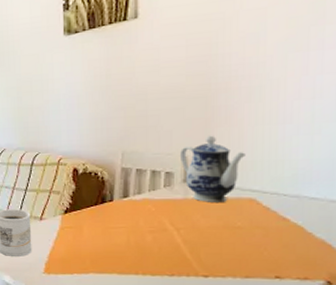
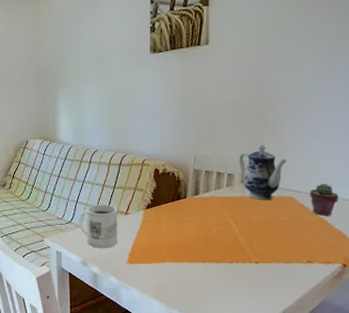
potted succulent: none [279,182,321,221] -> present [310,184,339,216]

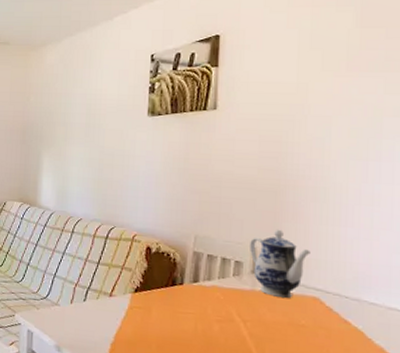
mug: present [78,205,118,248] -> none [54,281,101,334]
potted succulent: present [310,184,339,216] -> none [340,285,380,327]

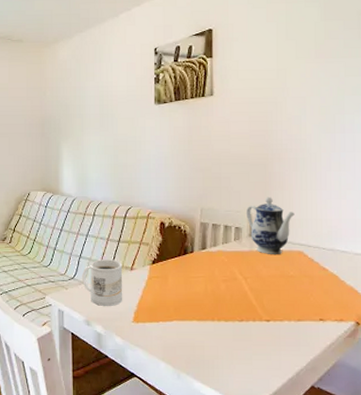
mug: none [54,281,101,334] -> present [81,260,123,306]

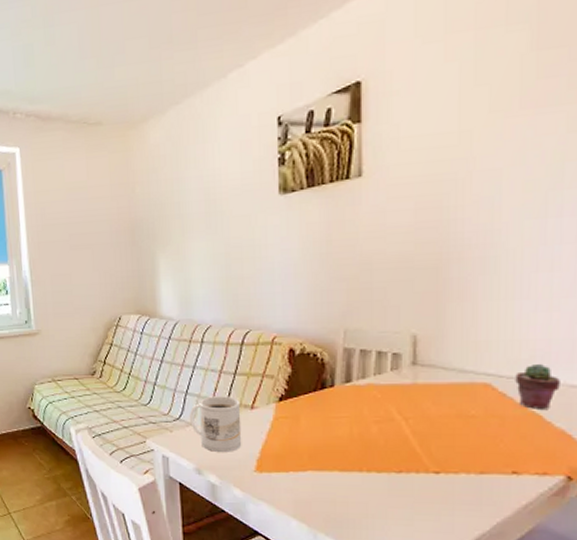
teapot: present [247,197,295,254] -> none [409,311,480,388]
potted succulent: none [319,238,349,271] -> present [515,364,560,409]

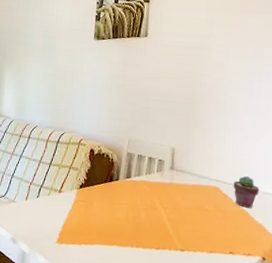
mug: present [189,396,242,452] -> none [12,180,52,226]

